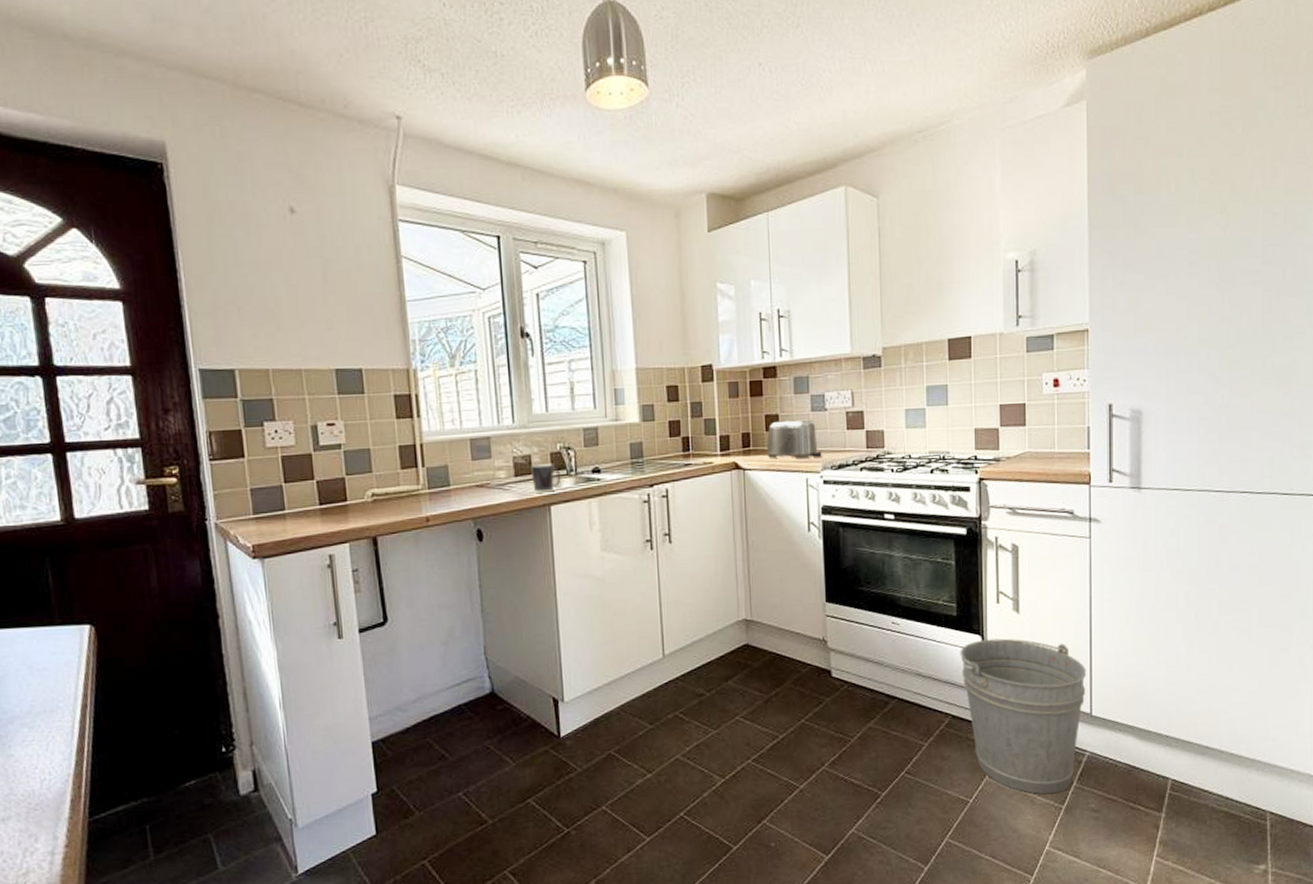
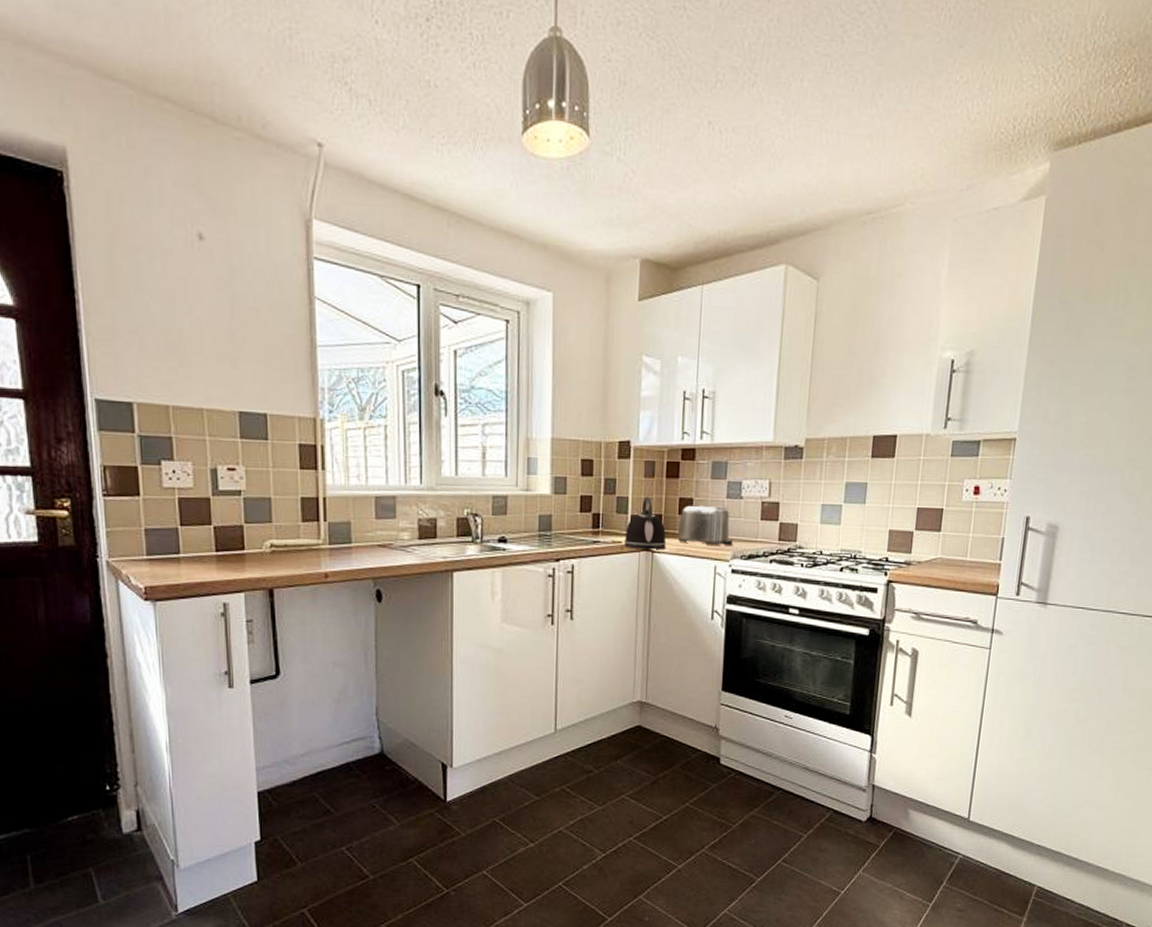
mug: present [530,464,561,493] -> none [435,528,466,558]
kettle: none [715,416,757,469] -> present [623,496,667,550]
bucket: present [960,638,1087,795] -> none [848,740,970,892]

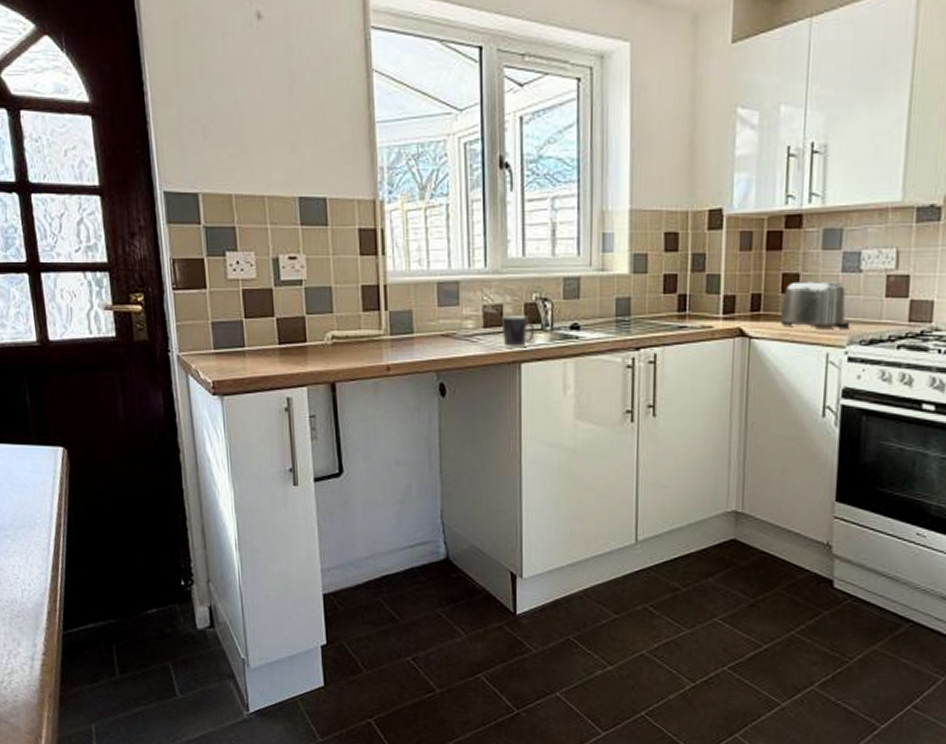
mug: none [435,528,466,558] -> present [501,315,535,348]
kettle: present [623,496,667,550] -> none [715,272,767,336]

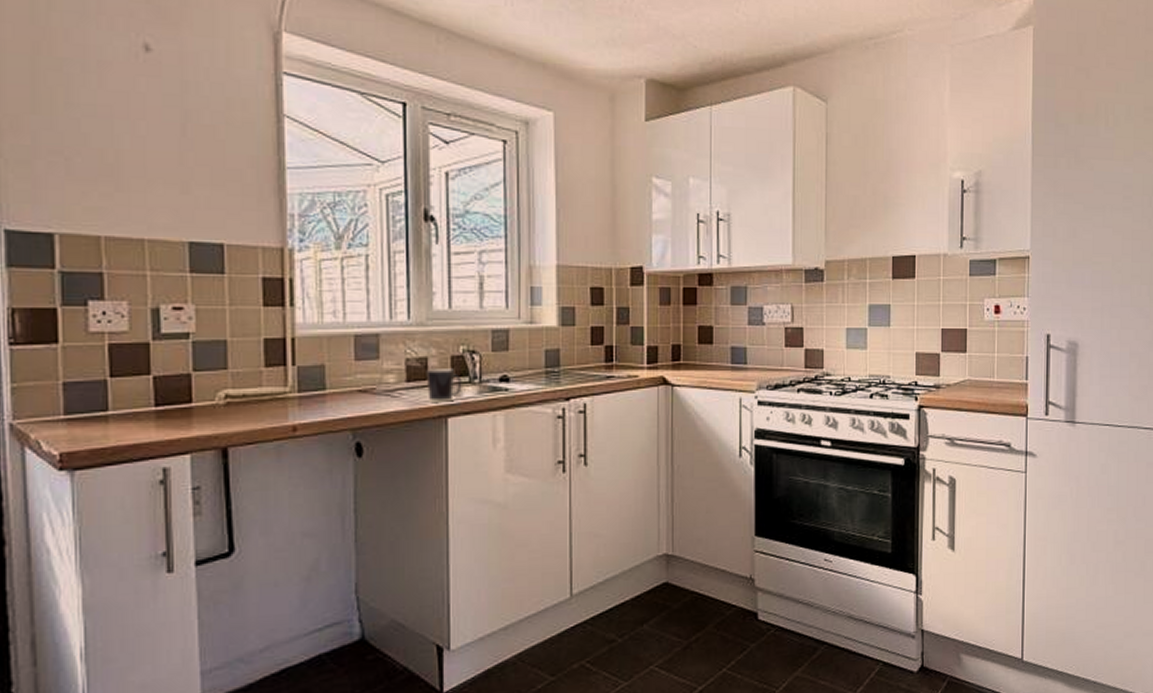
toaster: present [779,281,850,330] -> none [698,333,758,377]

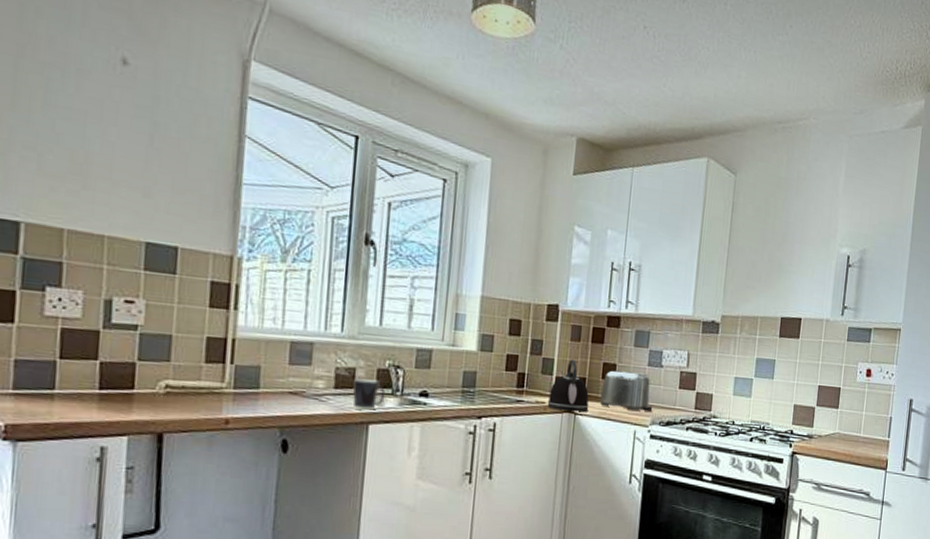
kettle: none [640,325,687,384] -> present [547,359,589,413]
toaster: none [698,333,758,377] -> present [599,370,653,413]

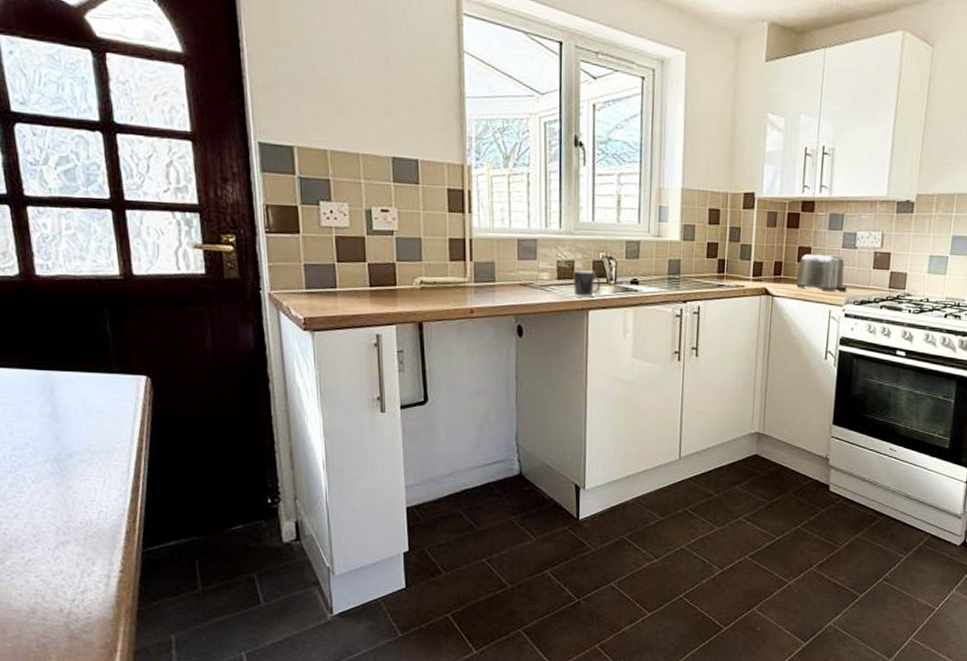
kettle: present [547,359,589,413] -> none [746,244,786,295]

